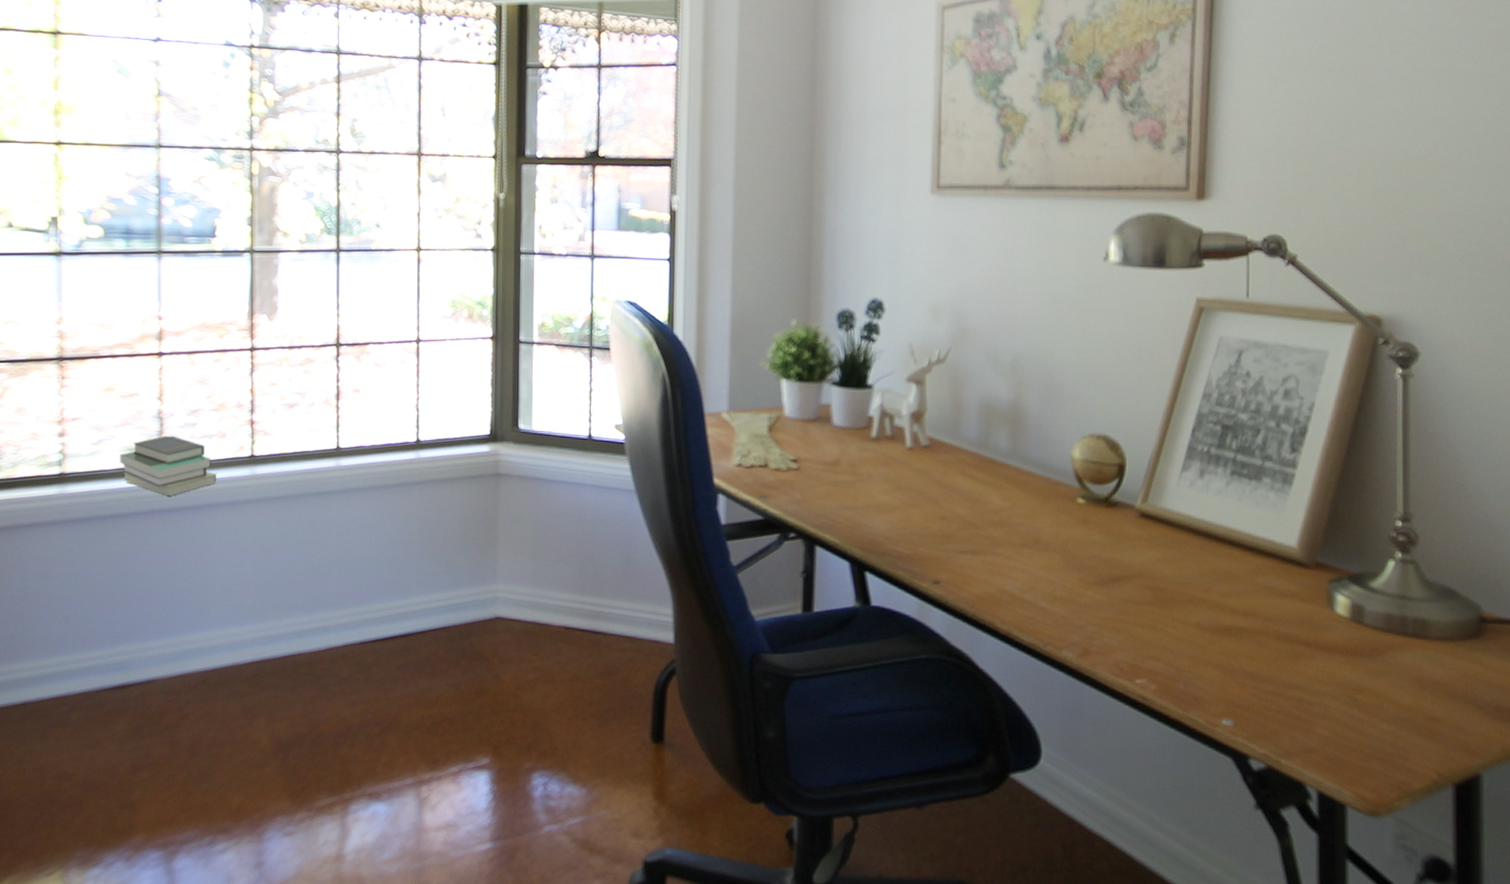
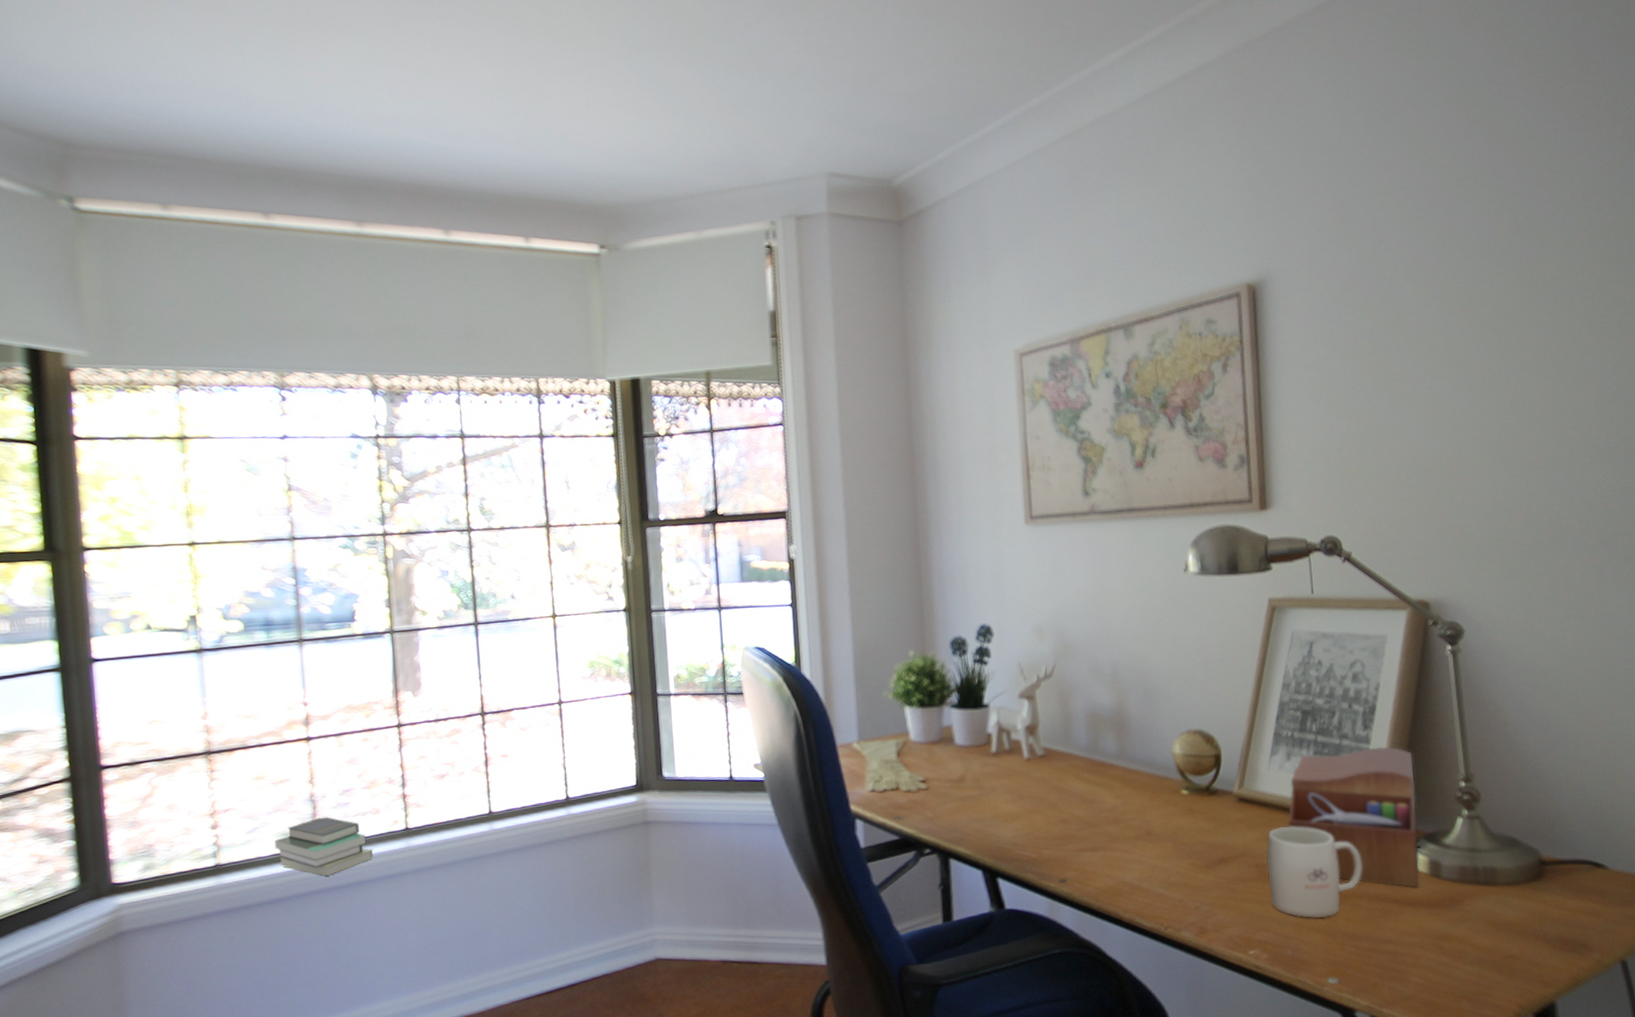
mug: none [1164,549,1274,654] -> present [1266,826,1363,919]
sewing box: none [1193,472,1344,631] -> present [1287,746,1420,887]

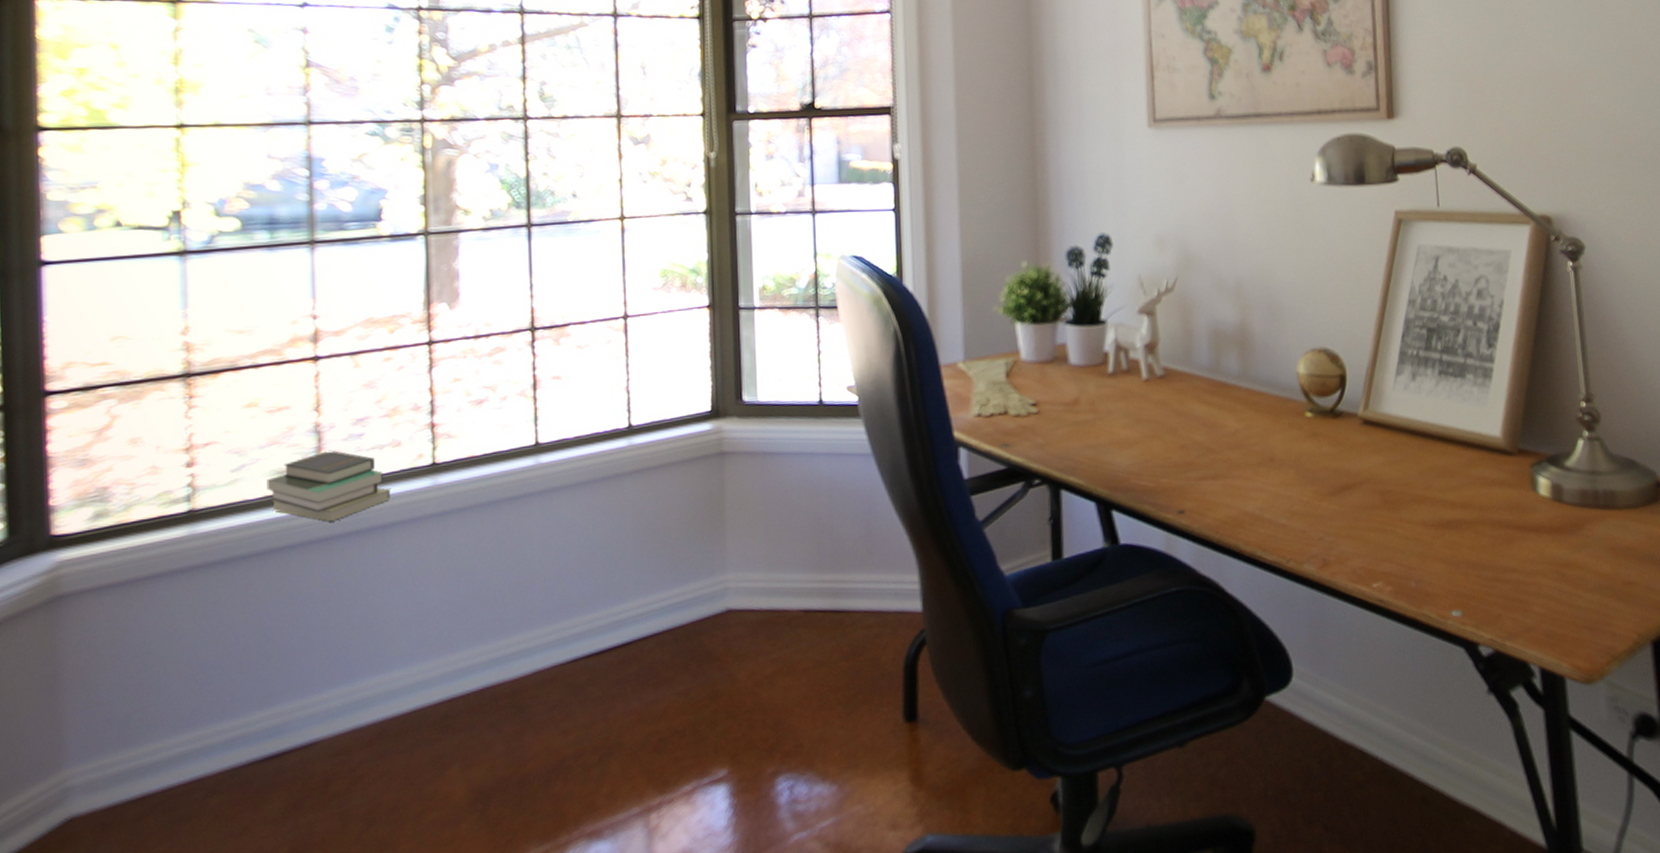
mug: present [1266,826,1363,919] -> none [1390,450,1486,548]
sewing box: present [1287,746,1420,887] -> none [1412,365,1542,513]

